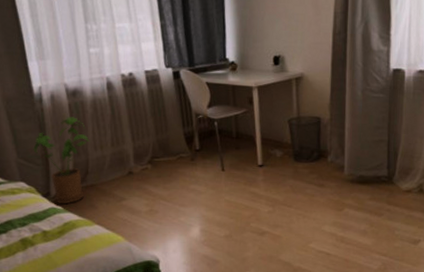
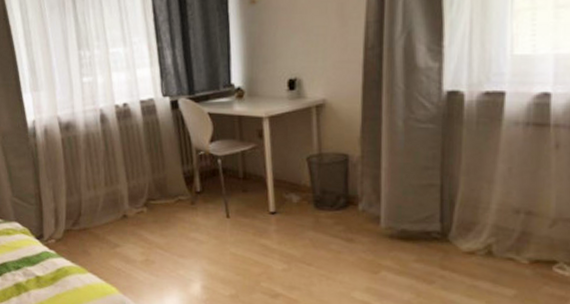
house plant: present [33,117,90,204] -> none [27,152,83,249]

